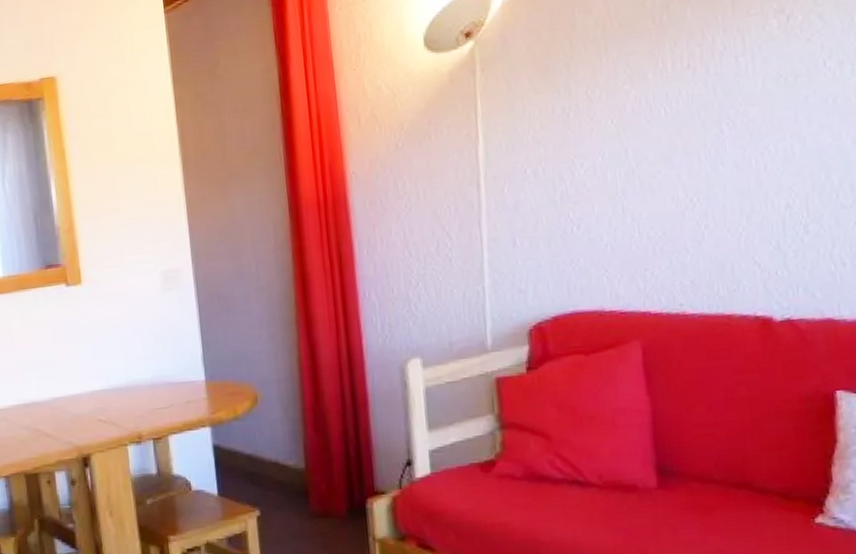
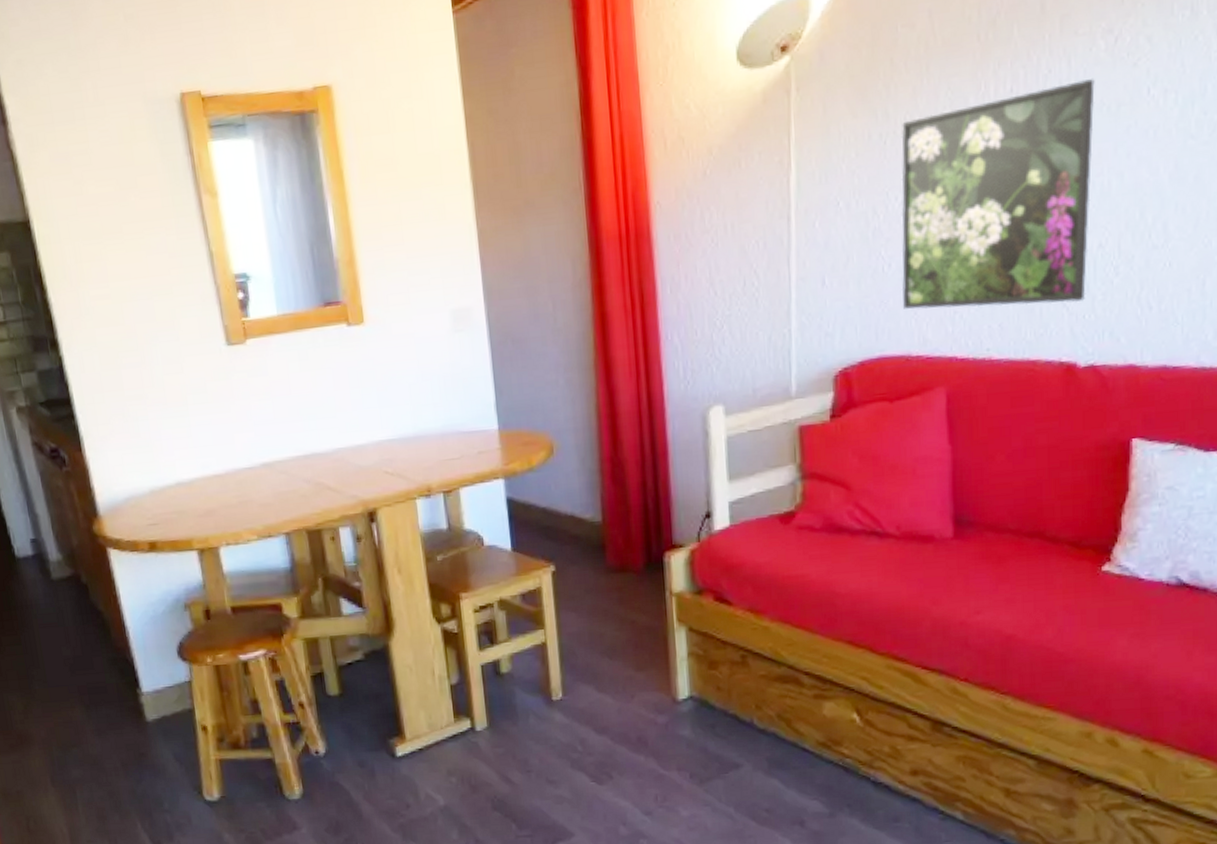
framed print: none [583,52,777,267] -> present [901,77,1095,310]

